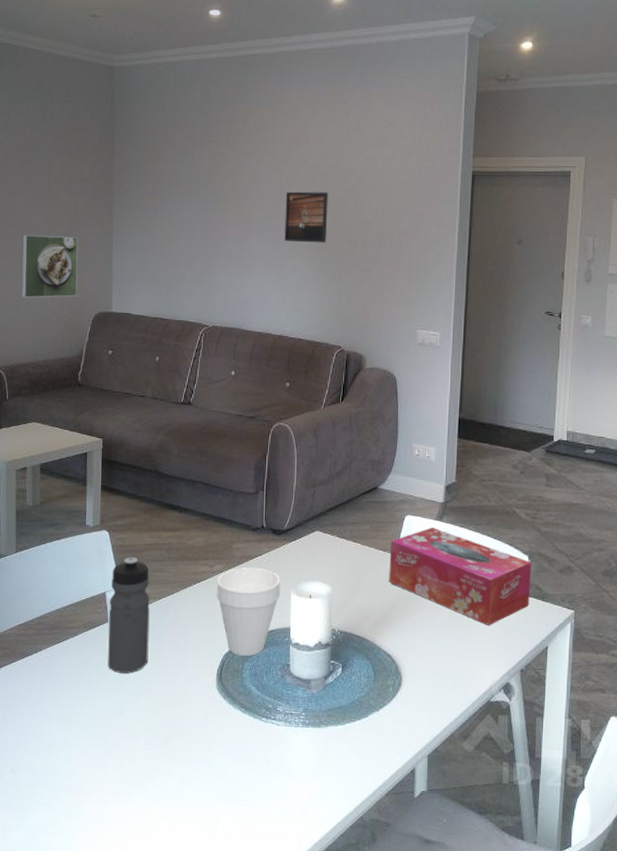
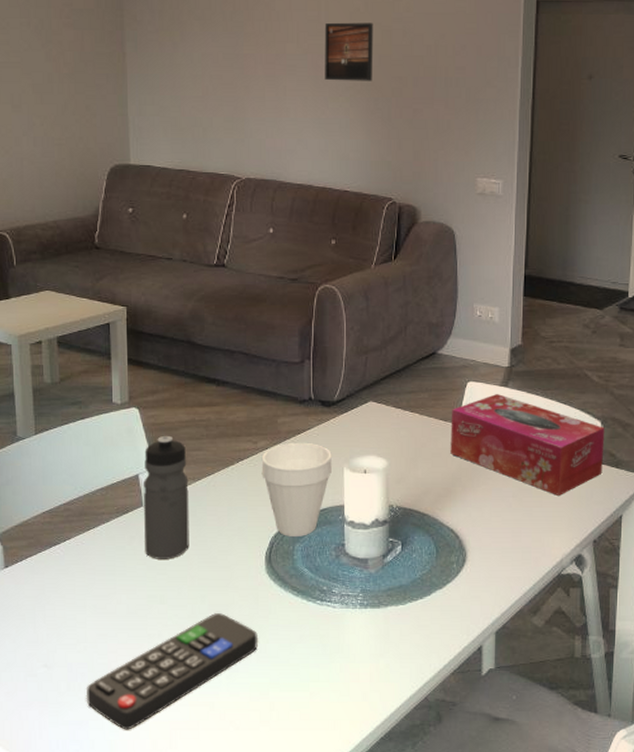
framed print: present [22,234,78,298] -> none [21,76,89,150]
remote control: none [47,726,208,837] -> present [86,613,259,730]

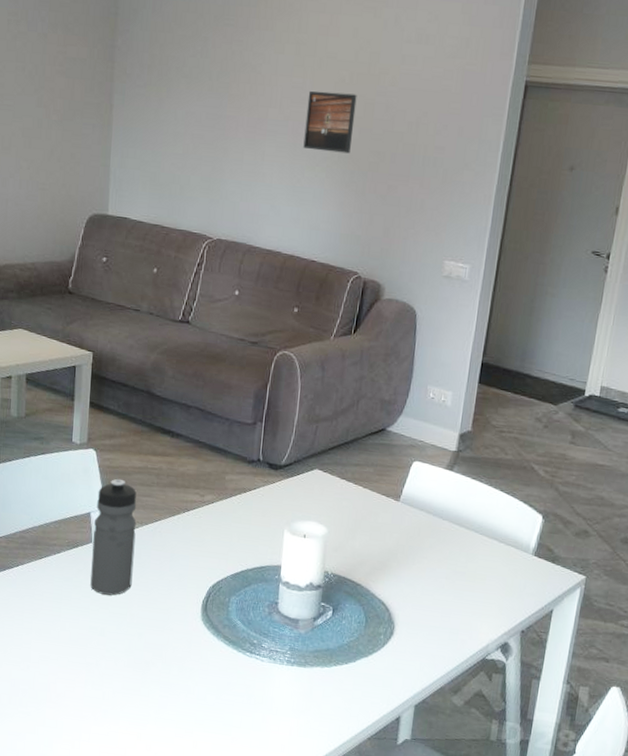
remote control: present [86,613,259,730] -> none [25,651,189,747]
cup: present [261,442,332,536] -> none [205,500,274,590]
tissue box: present [450,394,605,495] -> none [389,476,546,583]

